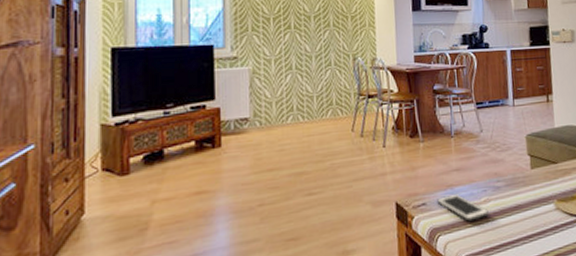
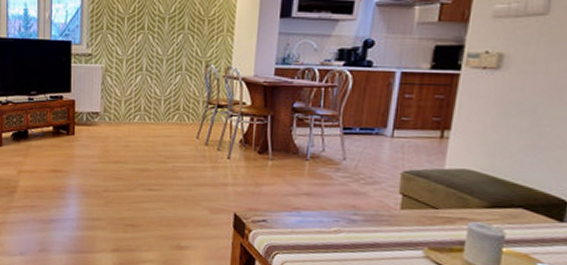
cell phone: present [437,193,489,222] -> none [279,217,338,248]

